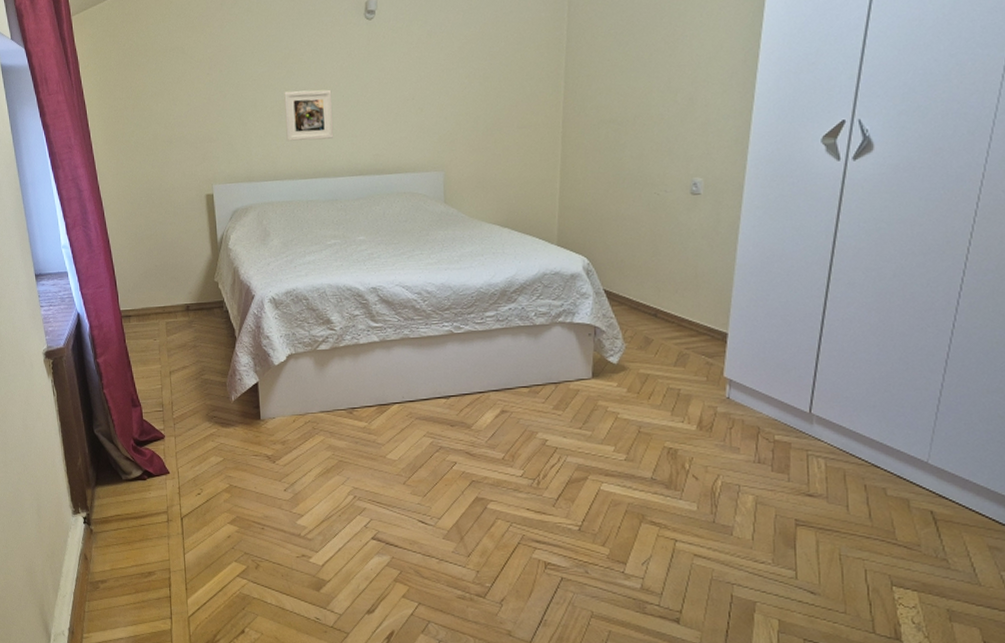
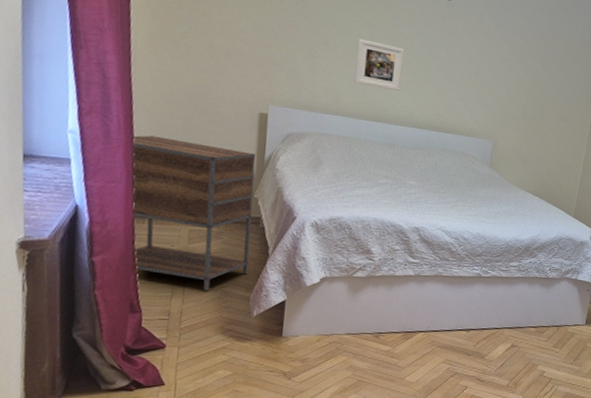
nightstand: none [107,236,221,379] -> present [131,135,256,290]

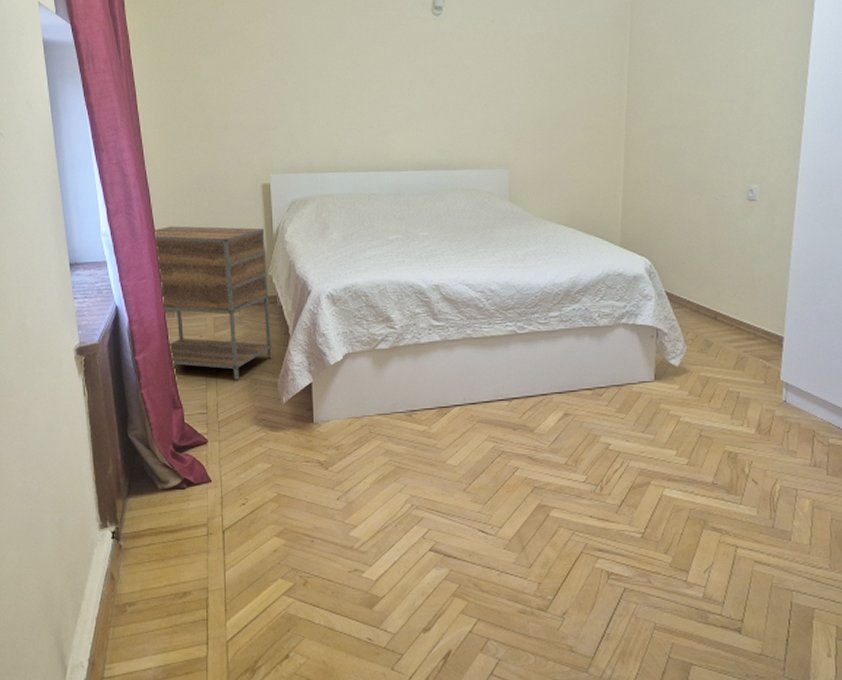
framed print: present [354,38,405,91] -> none [348,82,398,133]

